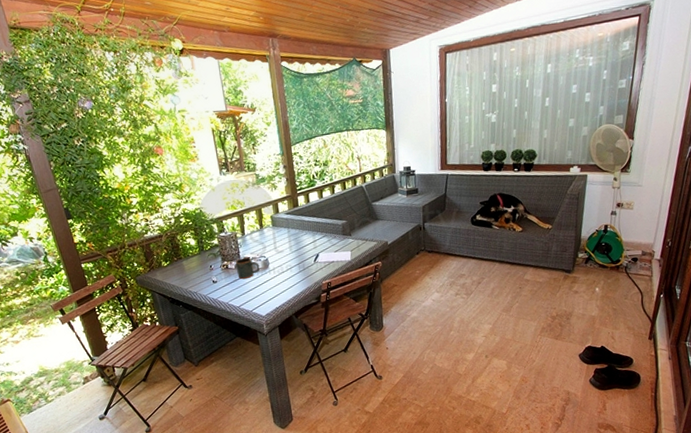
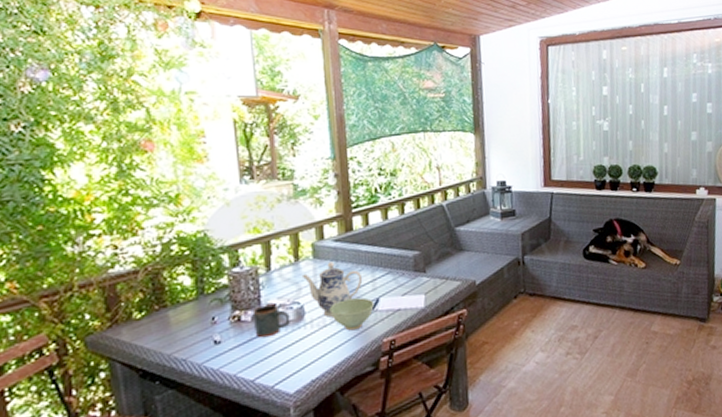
teapot: none [265,228,307,267] -> present [301,261,363,318]
bowl: none [285,253,315,276] -> present [329,297,374,331]

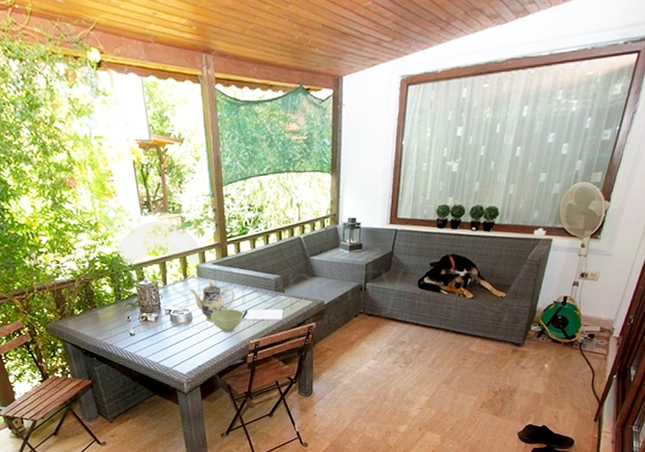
mug: present [252,304,290,338] -> none [155,310,182,334]

